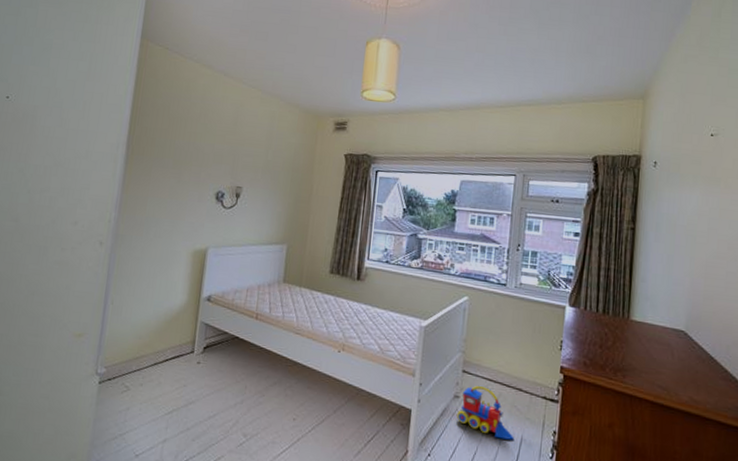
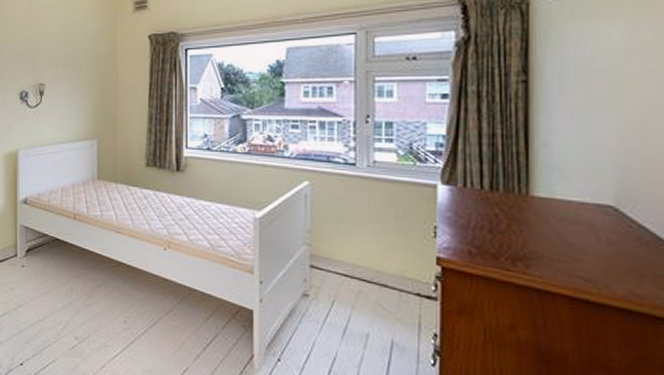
toy train: present [457,385,515,440] -> none [308,281,383,344]

